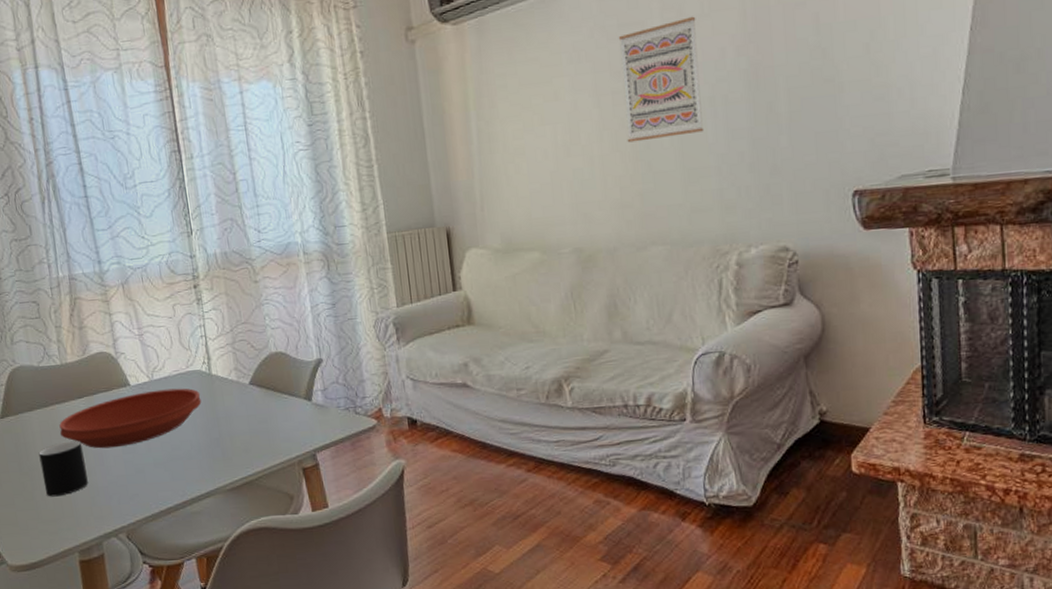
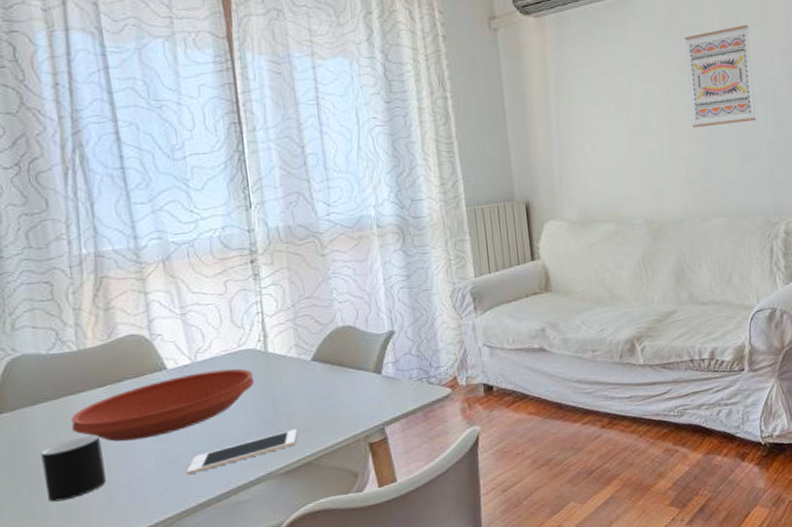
cell phone: none [150,449,240,484] -> present [186,429,297,475]

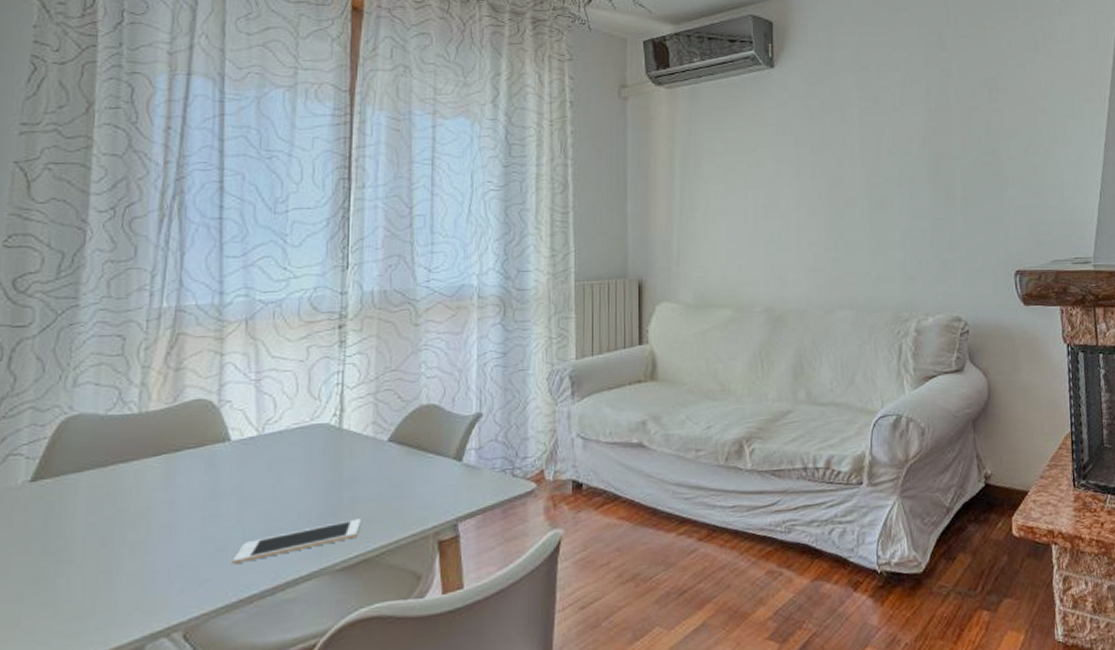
cup: present [41,434,106,502] -> none [74,510,145,586]
bowl: present [71,368,255,442] -> none [115,444,323,521]
wall art: present [684,24,757,128] -> none [820,108,892,212]

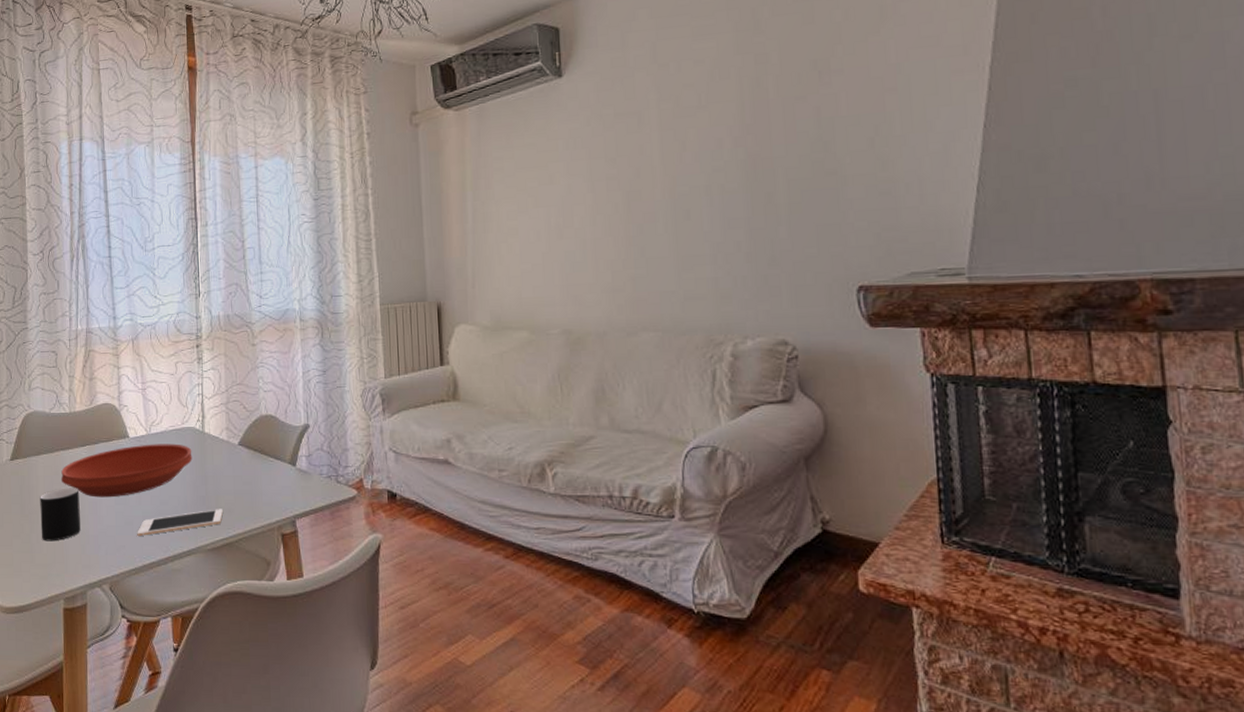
cup: none [74,510,145,586] -> present [40,488,81,542]
bowl: none [115,444,323,521] -> present [60,443,193,498]

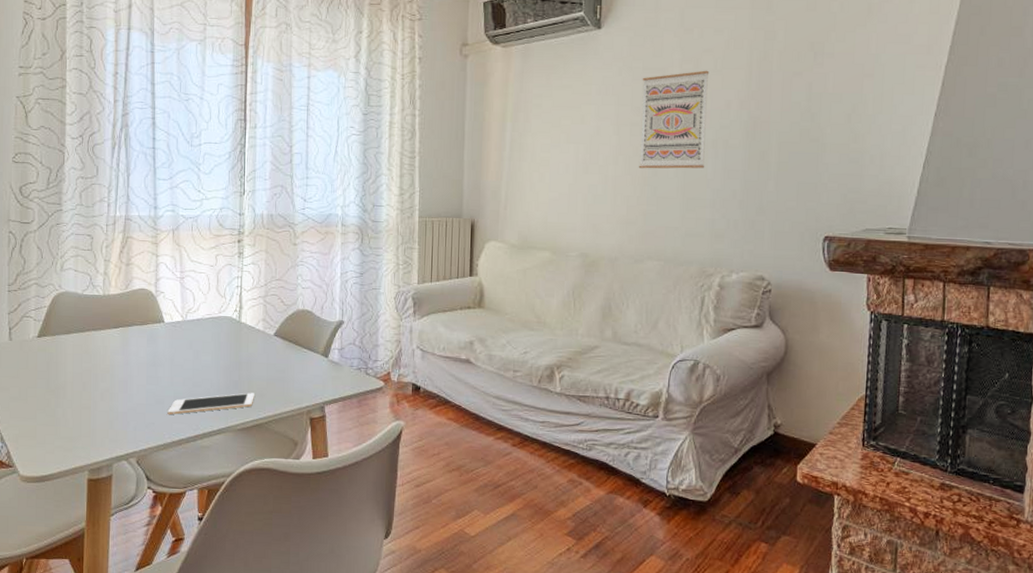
cup: present [40,488,81,542] -> none [67,366,110,416]
bowl: present [60,443,193,498] -> none [91,329,228,378]
wall art: none [614,107,700,228] -> present [638,70,710,169]

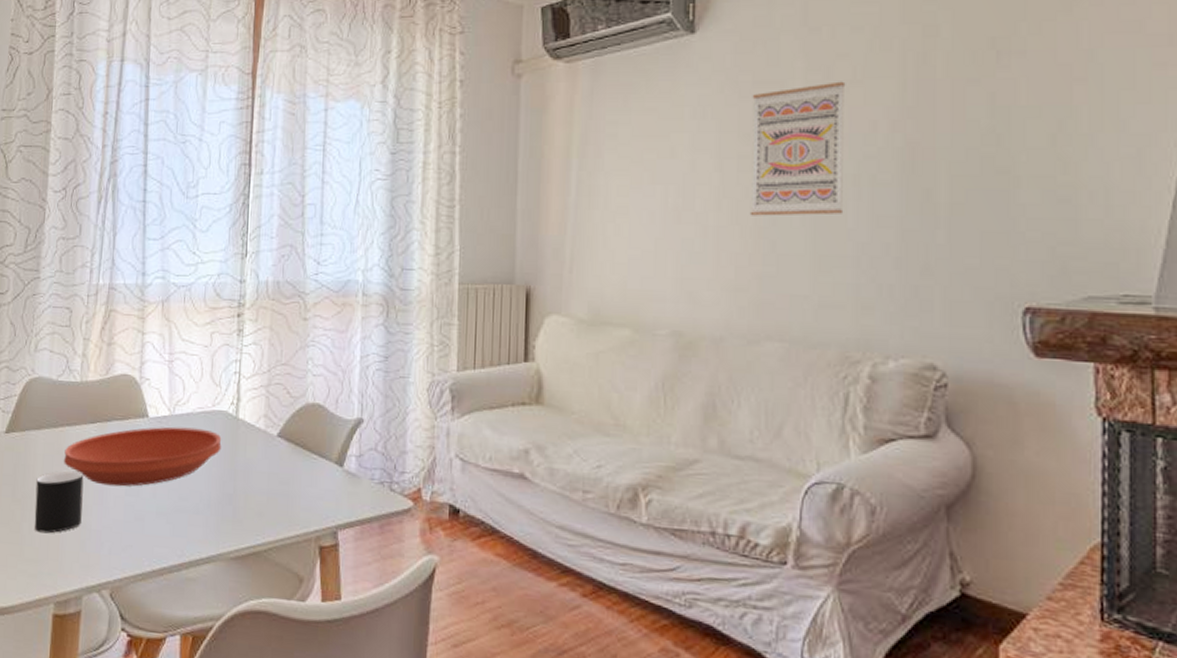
cup: none [67,366,110,416] -> present [34,470,84,534]
bowl: none [91,329,228,378] -> present [63,426,222,487]
cell phone: present [167,392,254,415] -> none [148,510,252,536]

